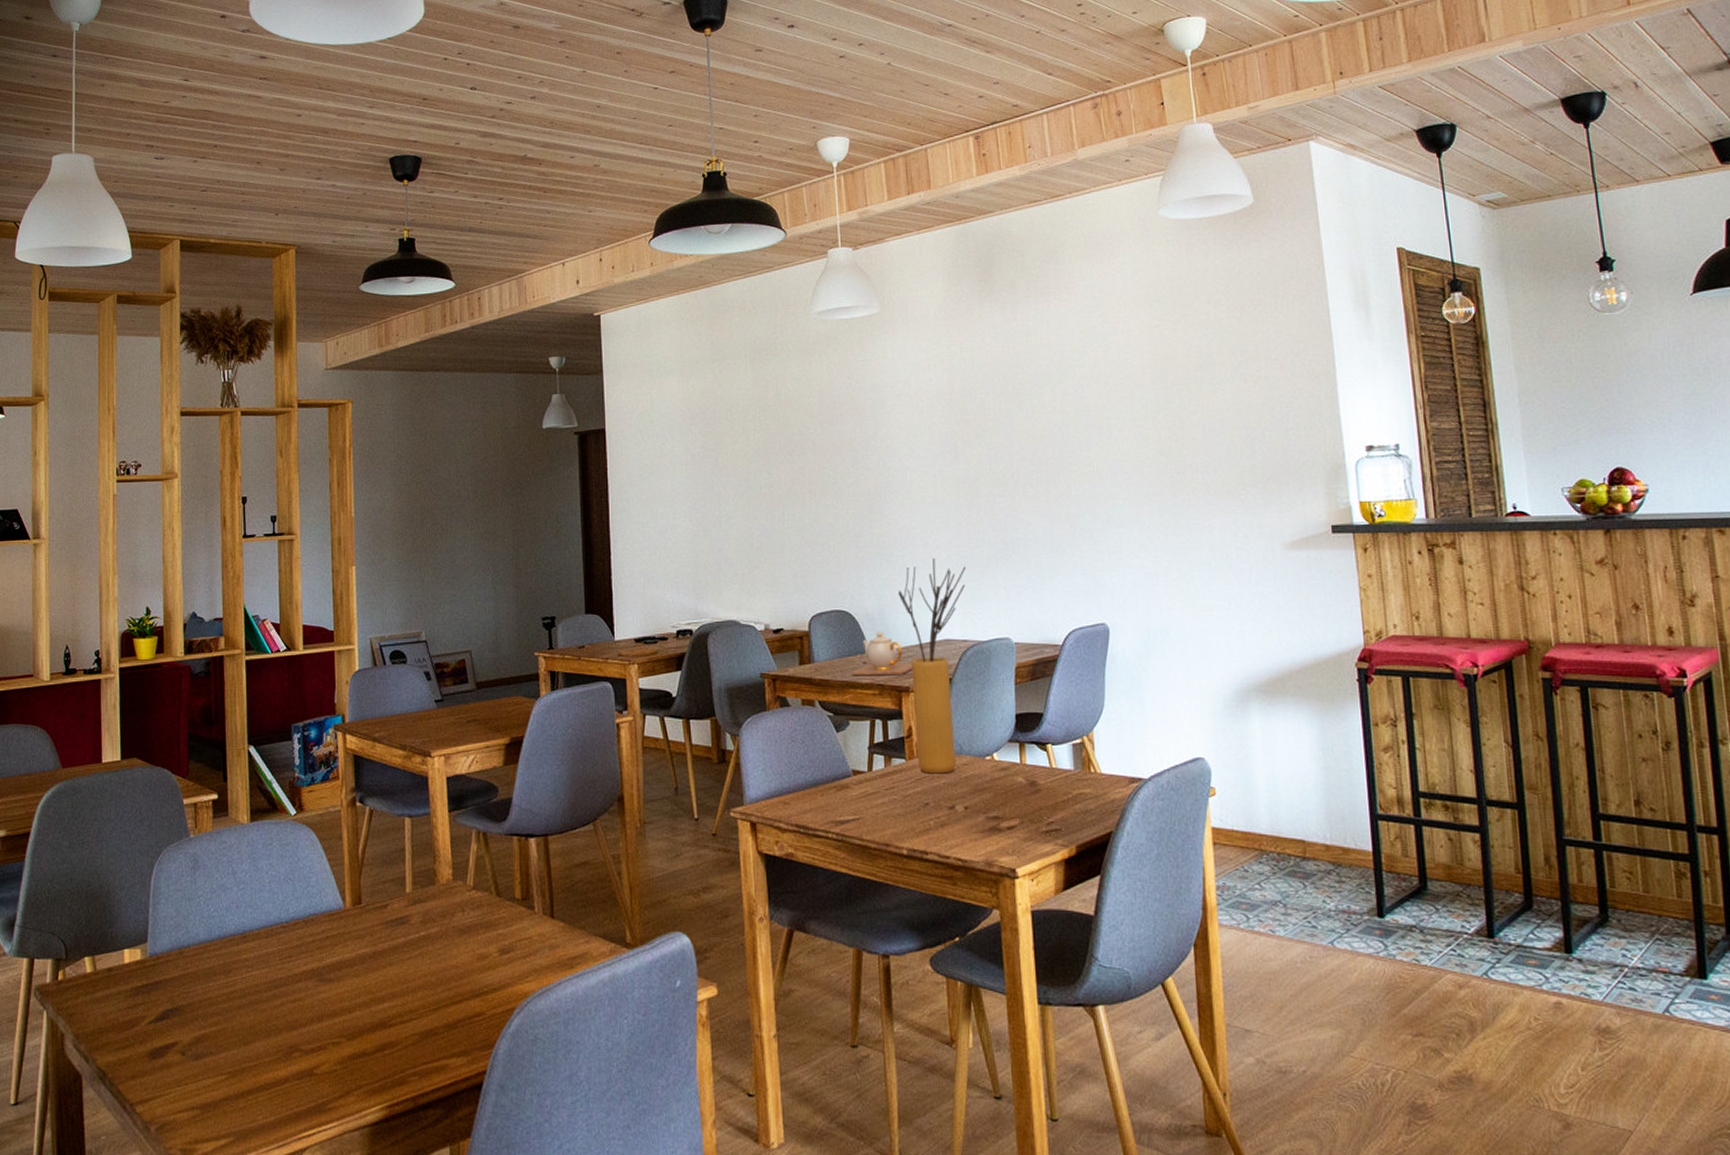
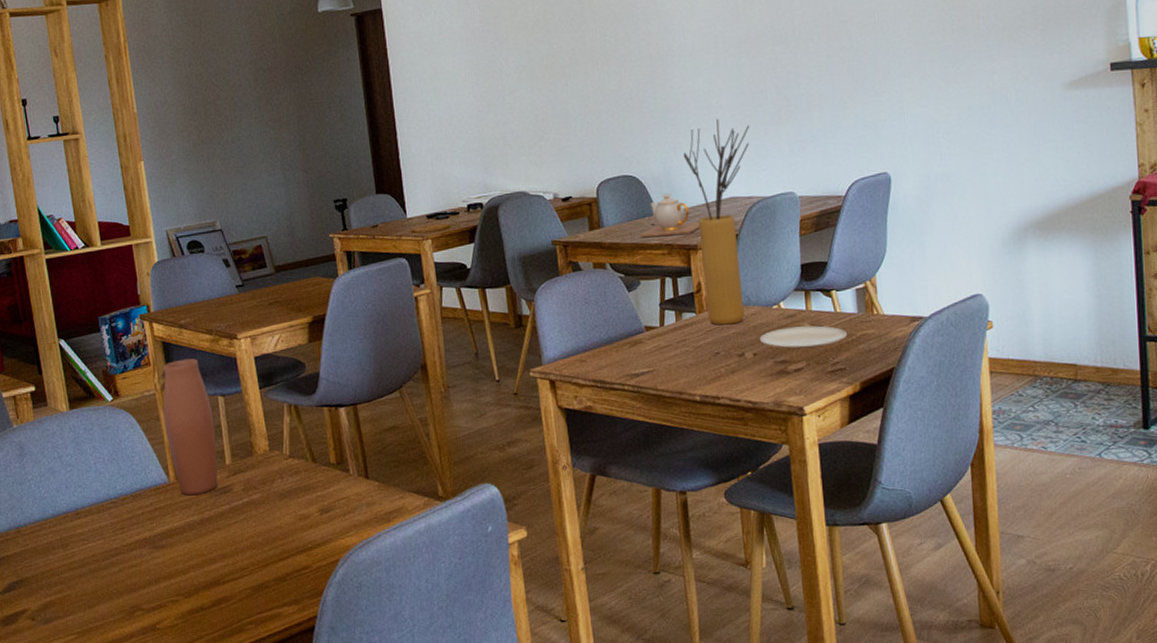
vase: none [346,775,398,925] -> present [163,358,218,496]
plate: none [971,781,1062,806] -> present [759,325,847,350]

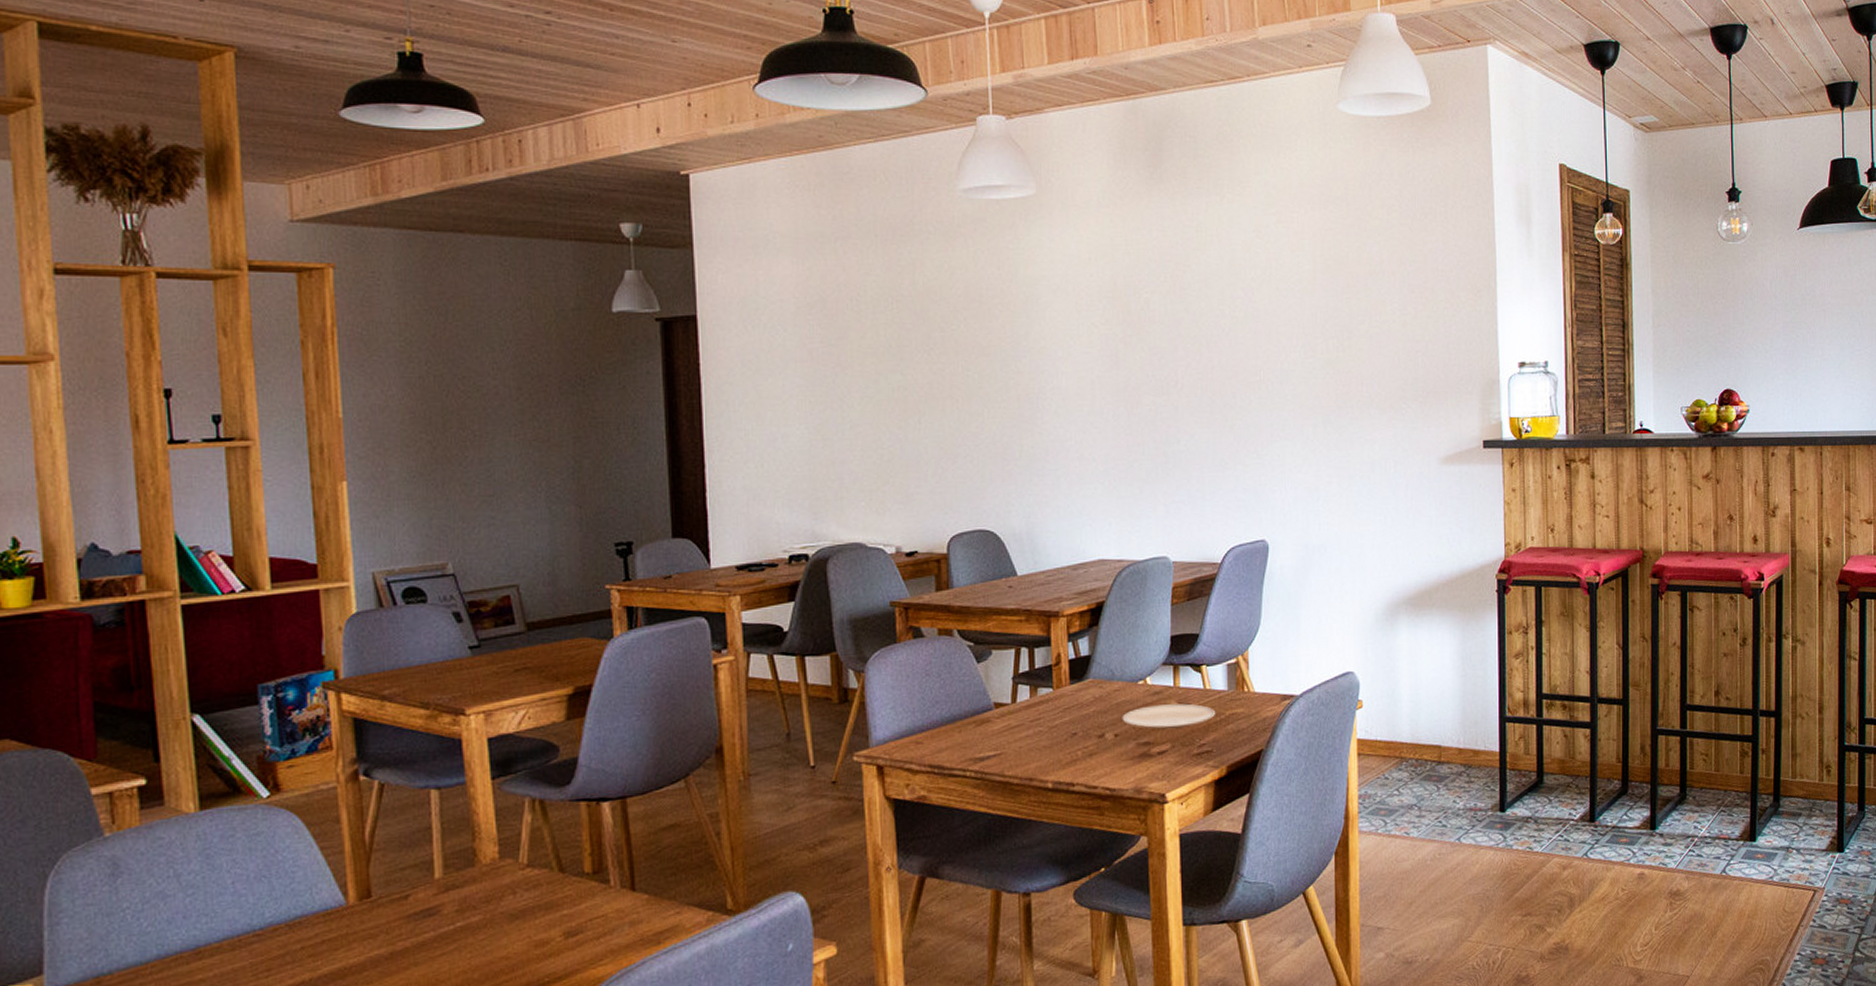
vase: present [163,358,218,496] -> none [346,740,423,922]
teapot: present [640,193,700,238] -> none [995,552,1063,602]
vase: present [683,119,750,325] -> none [1049,473,1125,703]

